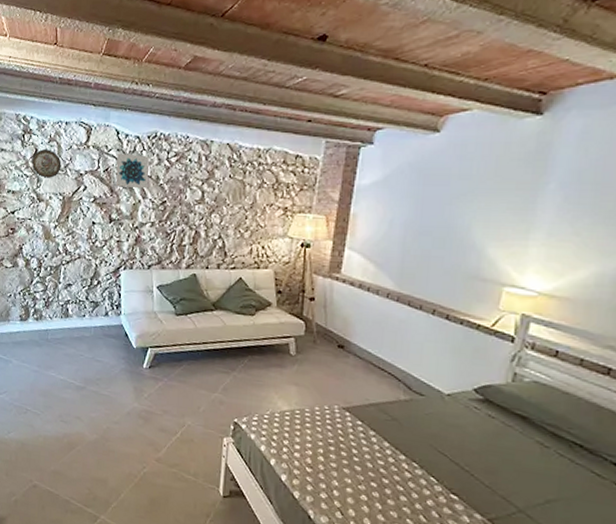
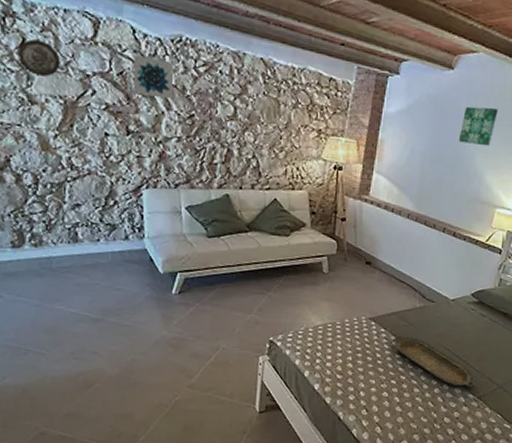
serving tray: none [373,430,485,507] -> present [393,335,476,388]
wall art: none [448,169,502,215] -> present [458,106,499,147]

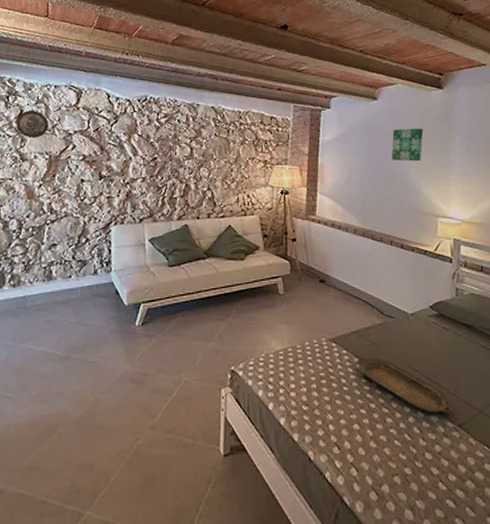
wall art: present [133,55,174,99] -> none [106,115,140,147]

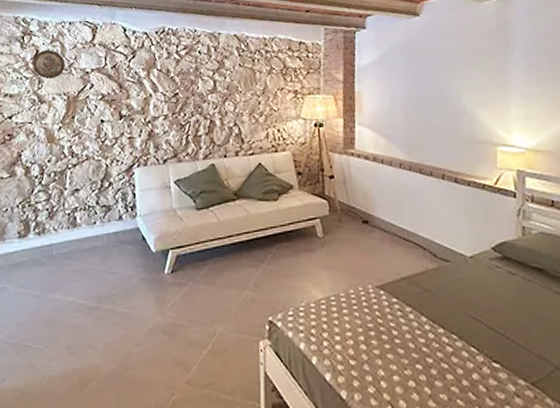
serving tray: present [357,356,453,415] -> none [410,305,525,371]
wall art: present [391,128,424,162] -> none [438,44,475,84]

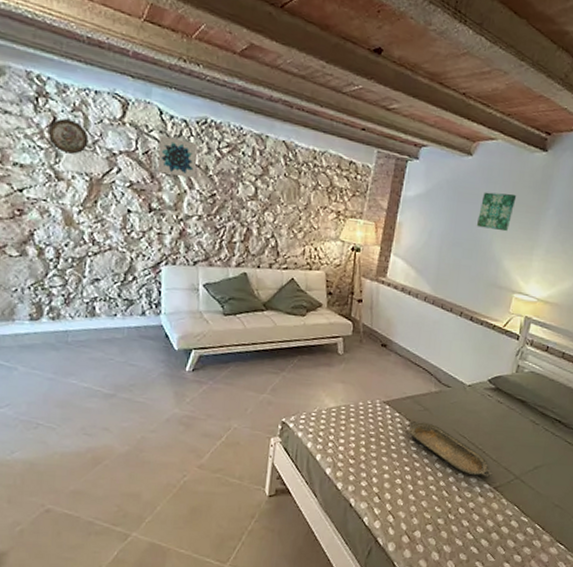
wall art: none [124,49,159,83] -> present [157,136,198,179]
serving tray: none [410,305,525,371] -> present [408,420,492,478]
wall art: none [438,44,475,84] -> present [476,192,517,232]

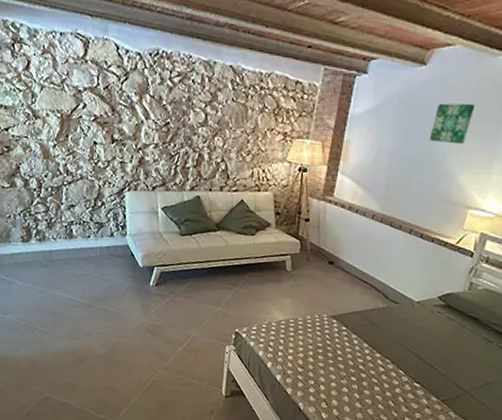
decorative plate: present [47,117,89,154] -> none [24,60,58,94]
wall art: present [157,136,198,179] -> none [117,70,152,109]
serving tray: present [408,420,492,478] -> none [354,334,440,391]

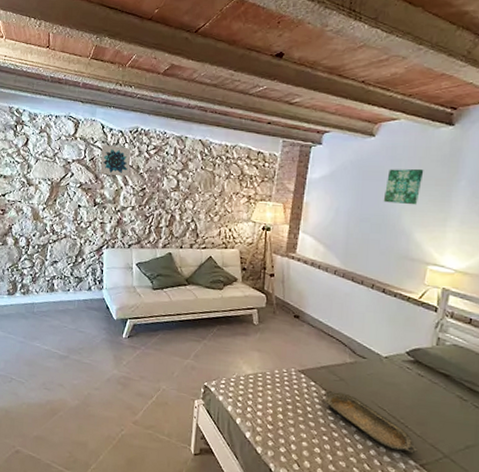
wall art: none [117,70,152,109] -> present [100,145,131,177]
serving tray: none [354,334,440,391] -> present [324,390,417,454]

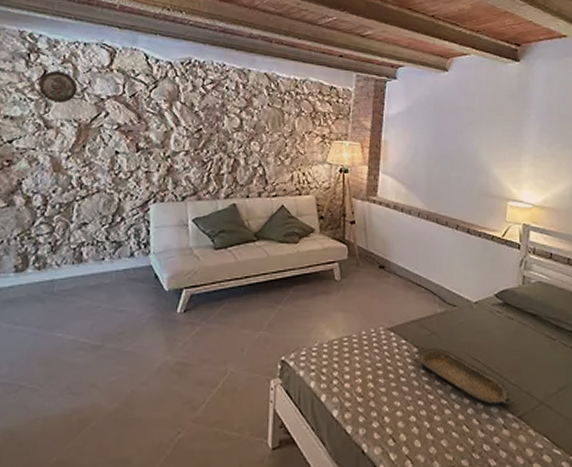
decorative plate: none [22,138,51,165] -> present [38,70,78,103]
wall art: present [100,145,131,177] -> none [144,78,183,116]
wall art: present [383,168,424,205] -> none [460,103,497,141]

